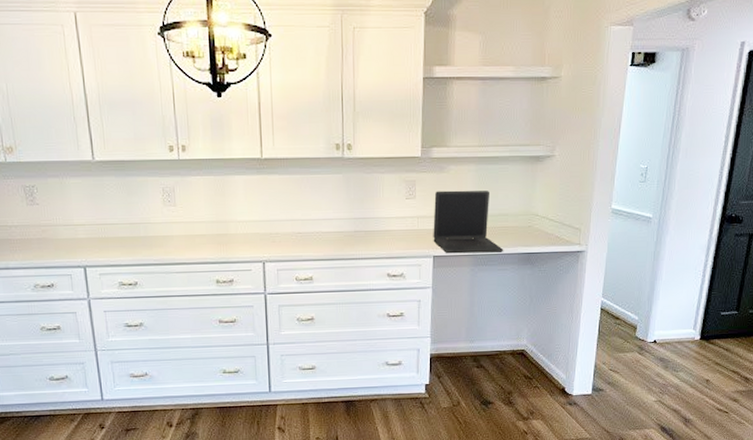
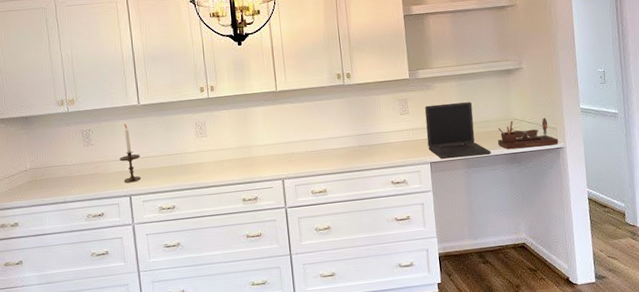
candlestick: none [71,182,97,253] -> present [120,124,141,184]
desk organizer: none [512,216,580,249] -> present [497,117,559,150]

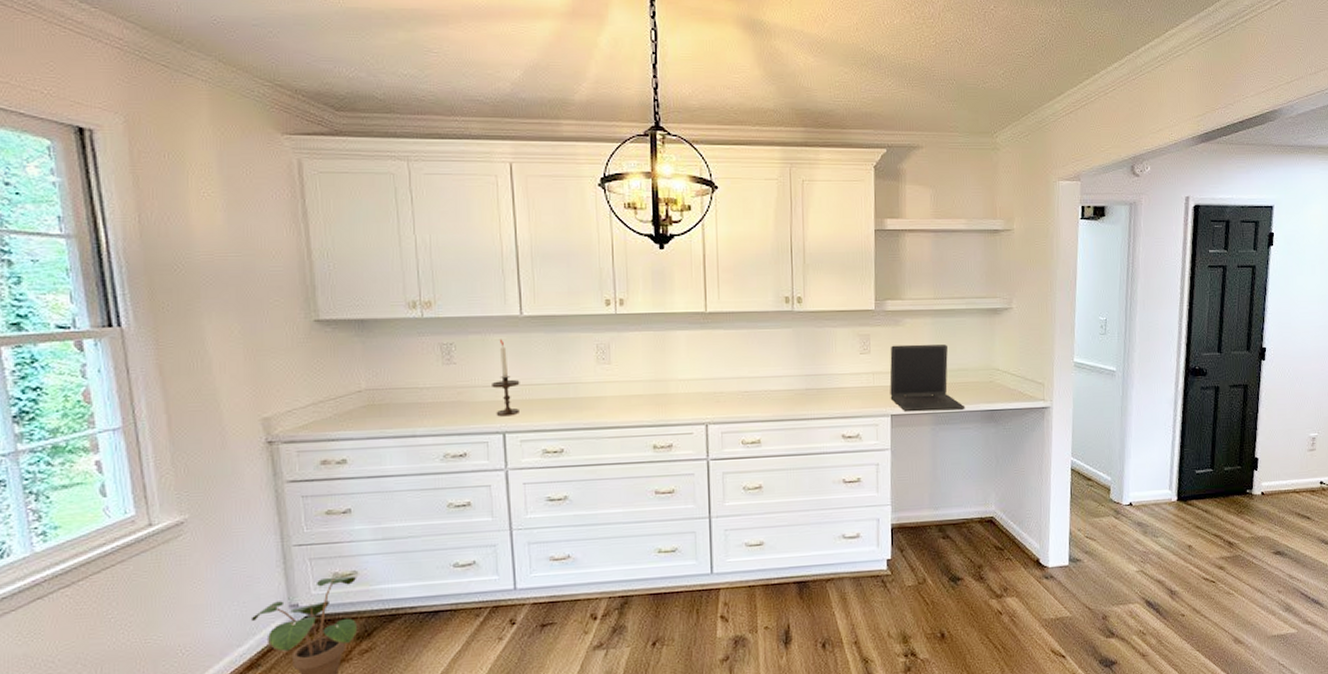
desk organizer: present [497,117,559,150] -> none [973,370,1045,406]

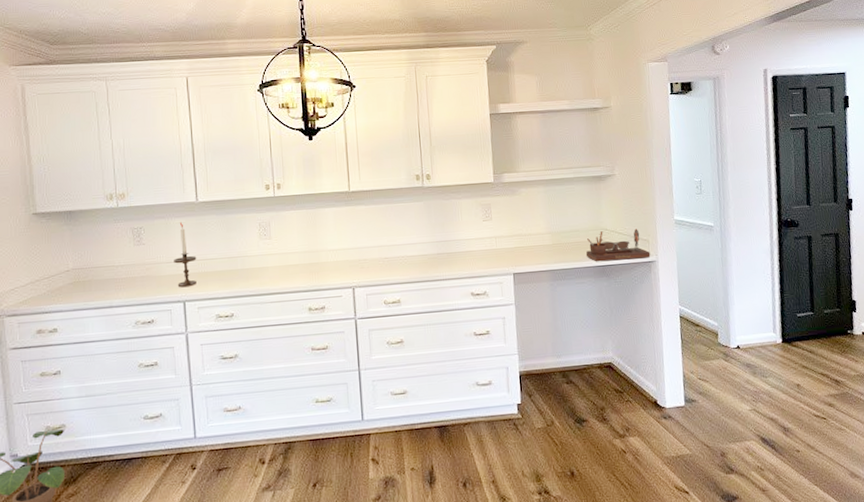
laptop: present [889,344,964,412] -> none [509,209,578,271]
desk organizer: none [973,370,1045,406] -> present [585,228,651,262]

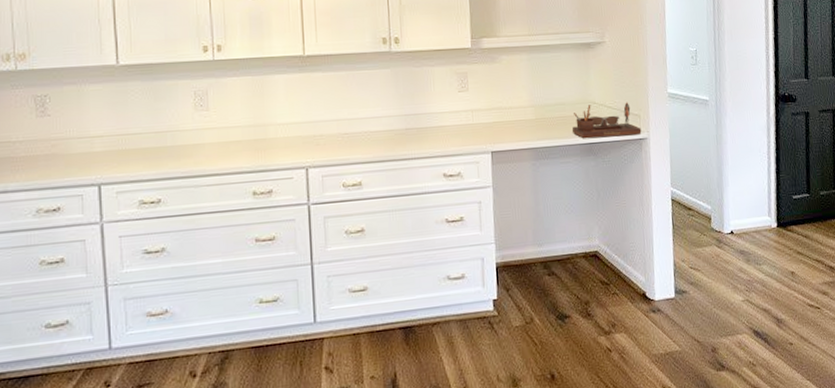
candlestick: present [174,222,197,288] -> none [87,89,116,169]

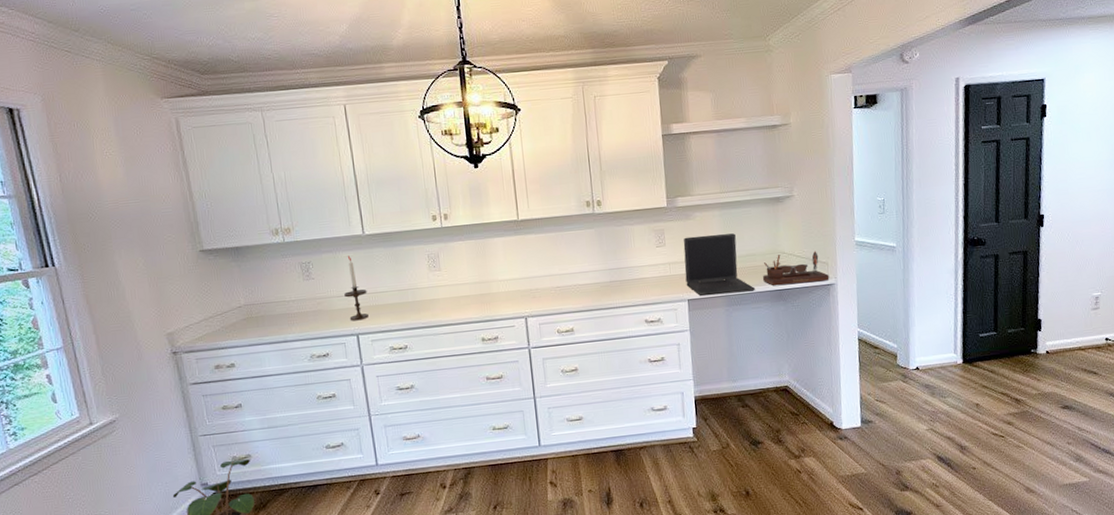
candlestick: none [87,89,116,169] -> present [344,256,369,321]
laptop: none [487,80,564,149] -> present [683,233,755,297]

